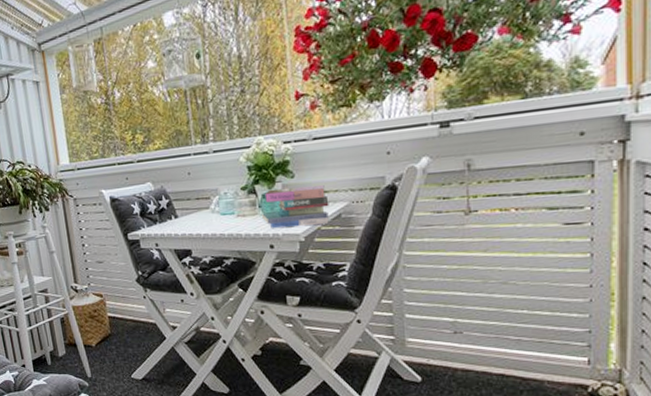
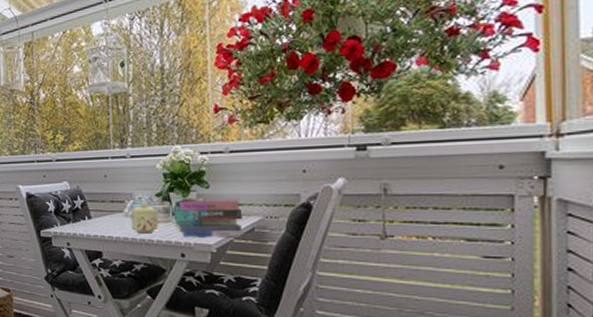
sugar bowl: none [215,197,247,229] -> present [129,203,159,234]

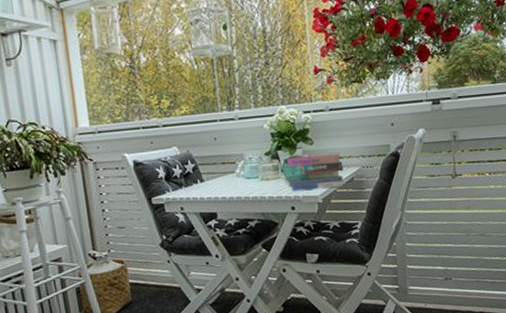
sugar bowl: present [129,203,159,234] -> none [240,162,270,192]

